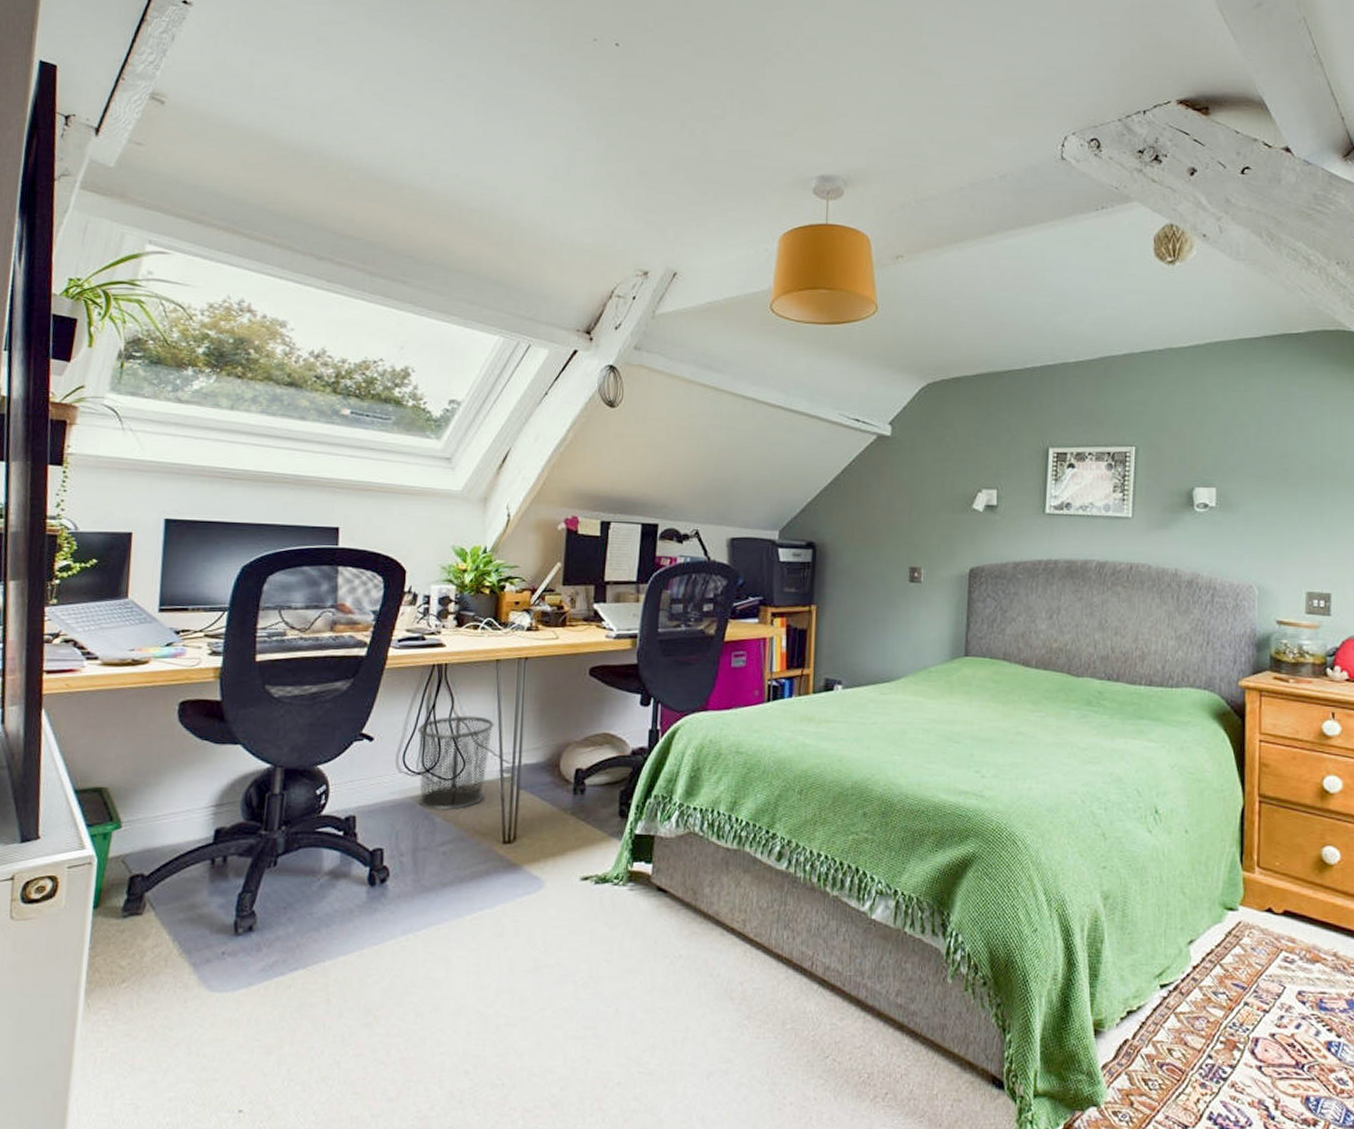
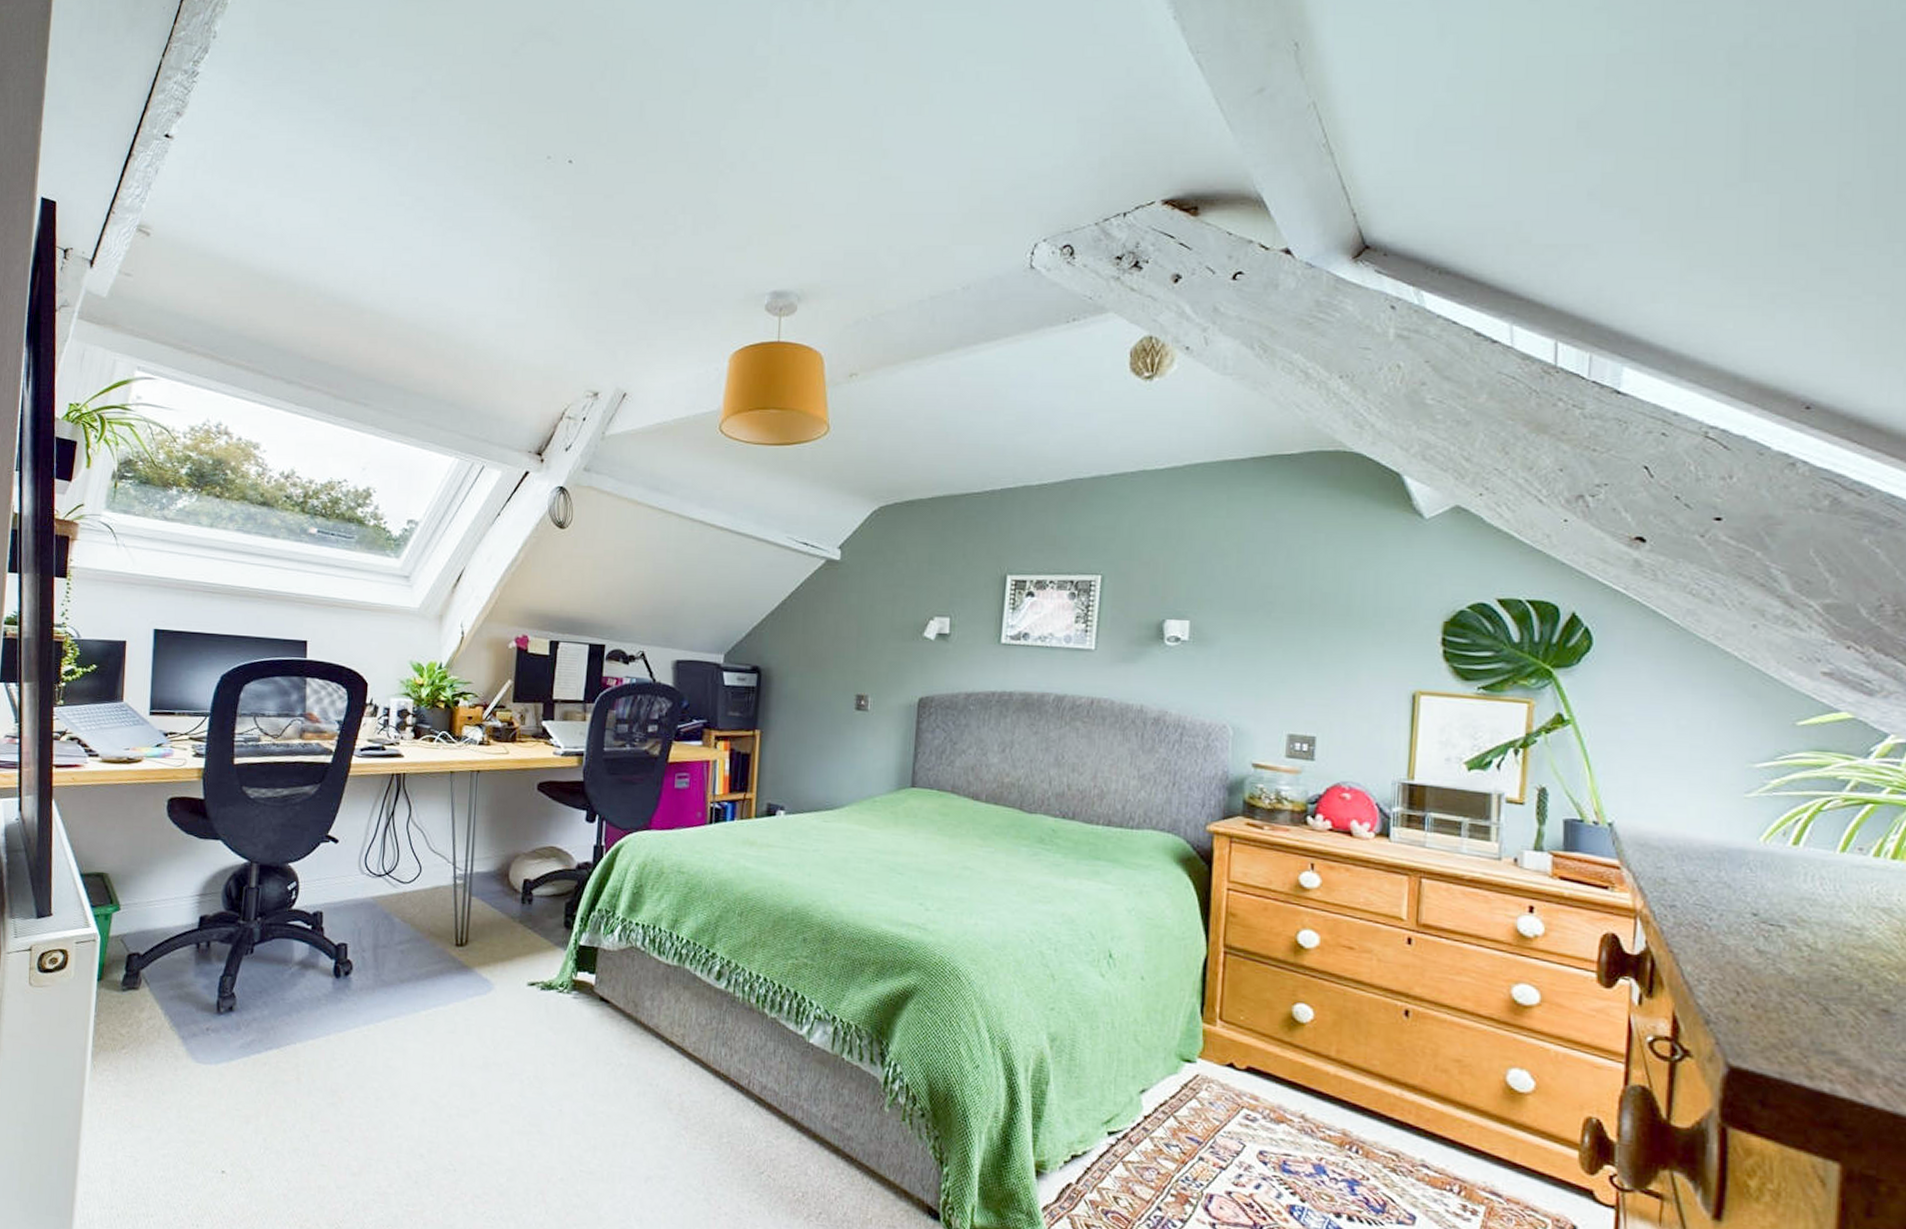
waste bin: present [417,715,494,810] -> none [378,823,448,912]

